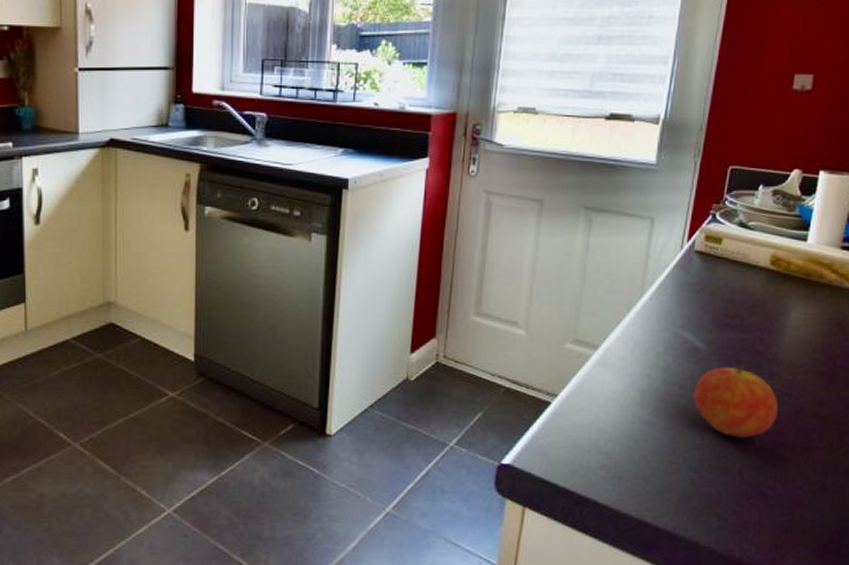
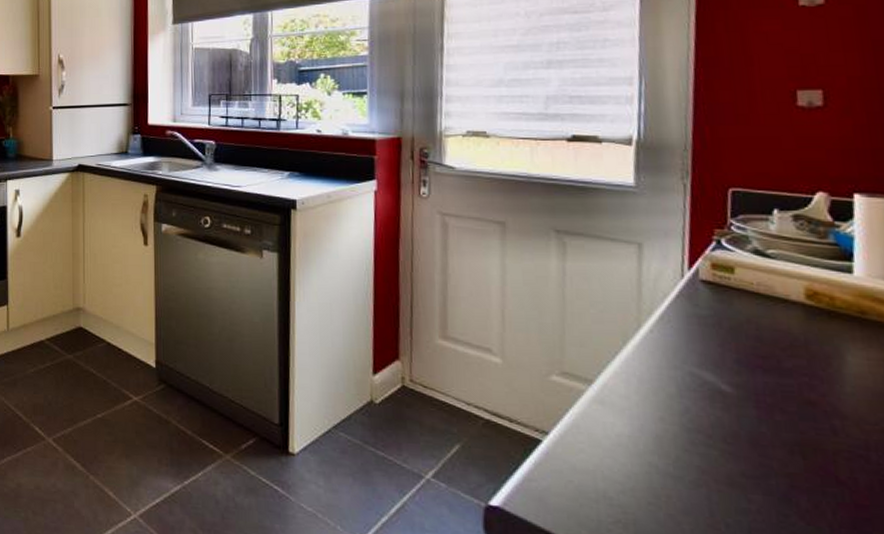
fruit: present [694,361,779,438] -> none [727,411,854,507]

